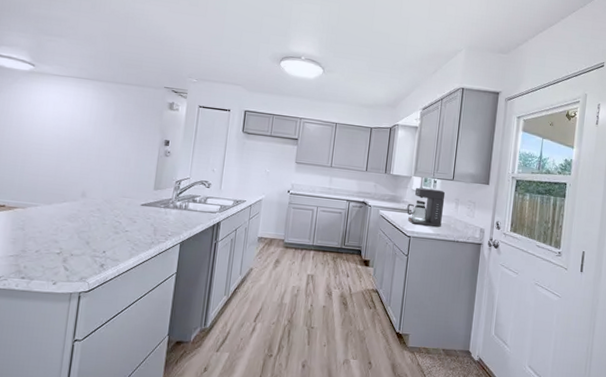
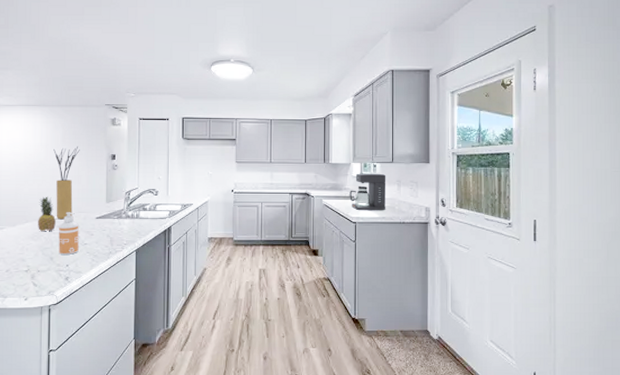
fruit: none [76,176,97,214] -> present [38,196,56,232]
soap dispenser: none [96,195,122,241] -> present [59,212,79,255]
vase: none [97,127,132,203] -> present [53,146,80,220]

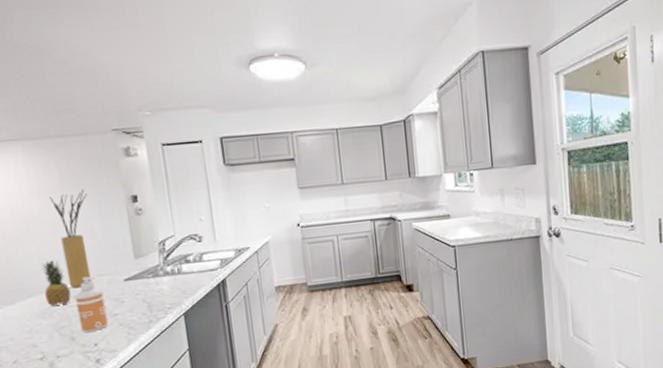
coffee maker: present [350,173,386,210] -> none [444,183,489,231]

